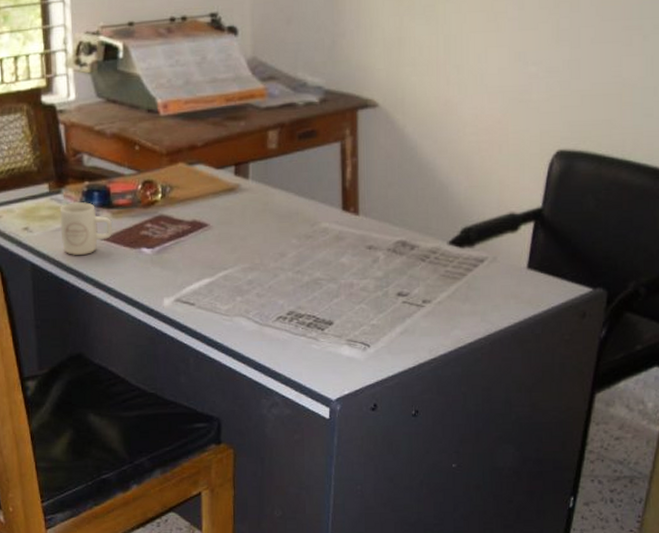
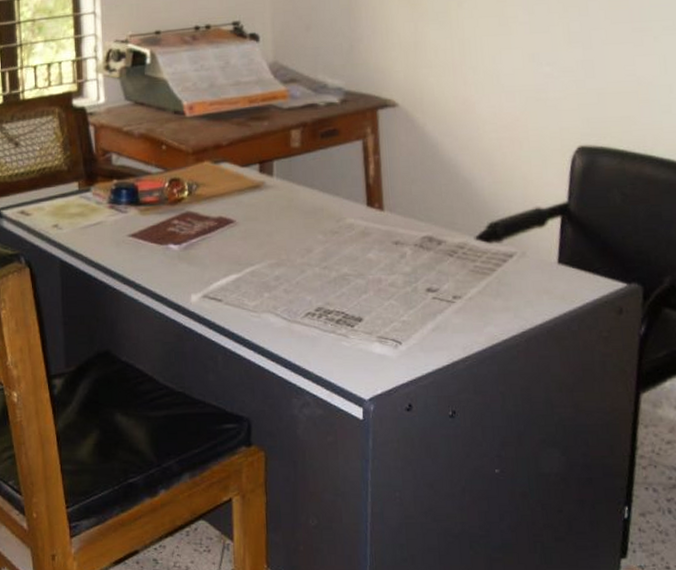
mug: present [59,201,113,256] -> none [88,199,140,253]

